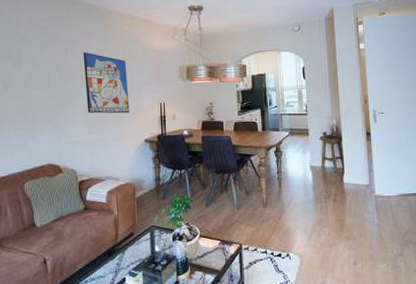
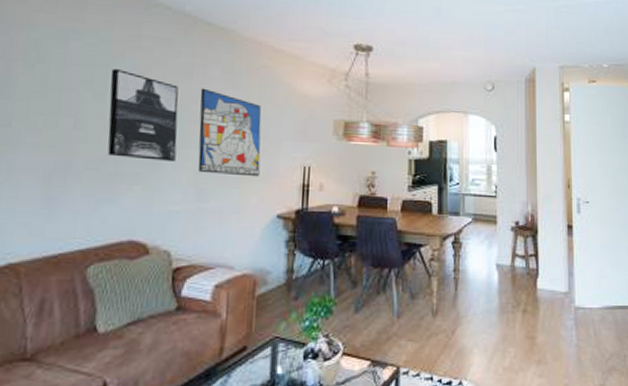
wall art: none [22,45,72,107] -> present [107,69,179,161]

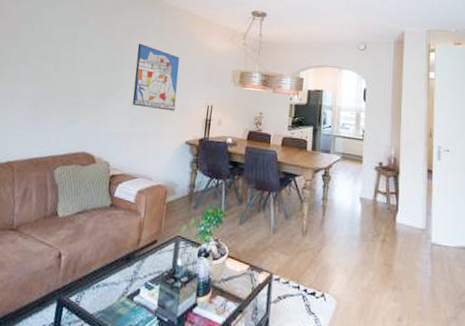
wall art: present [107,69,179,161] -> none [74,28,123,96]

